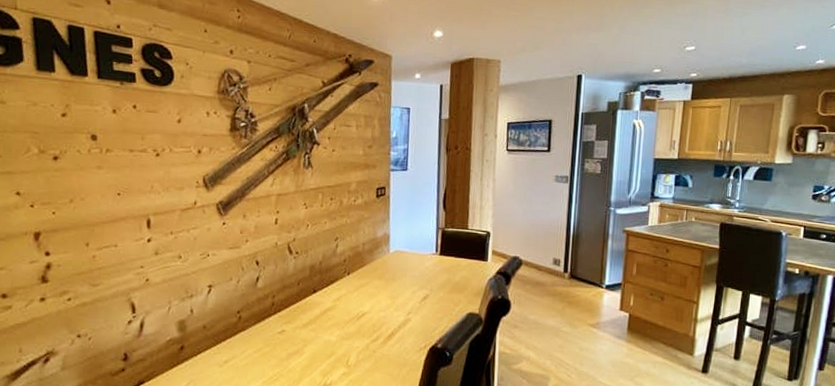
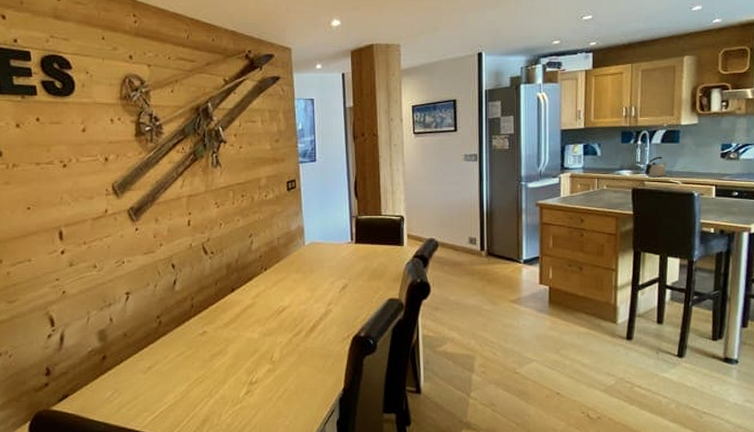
kettle: none [735,193,759,214] -> present [645,156,668,178]

